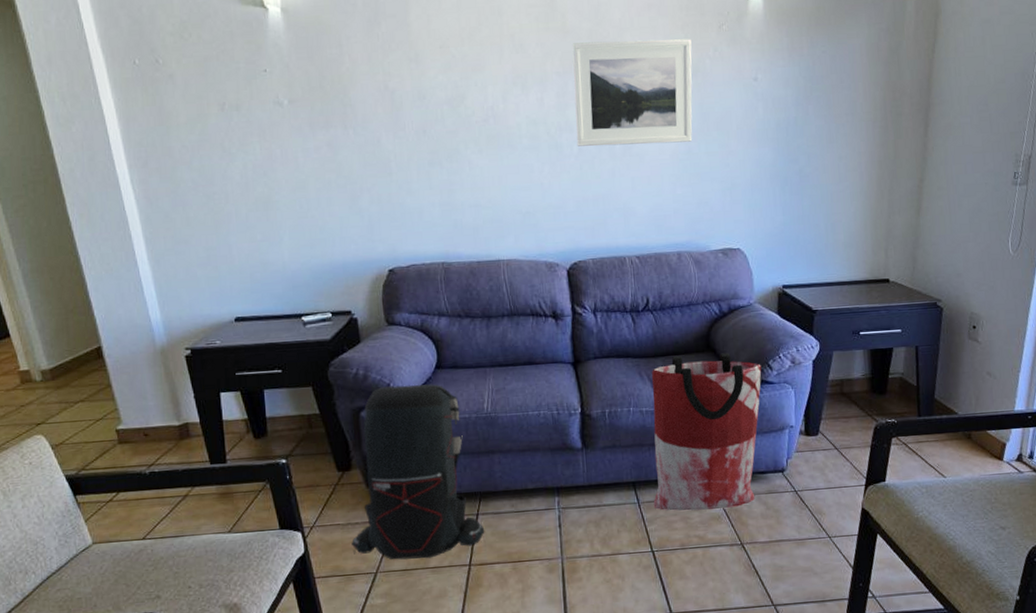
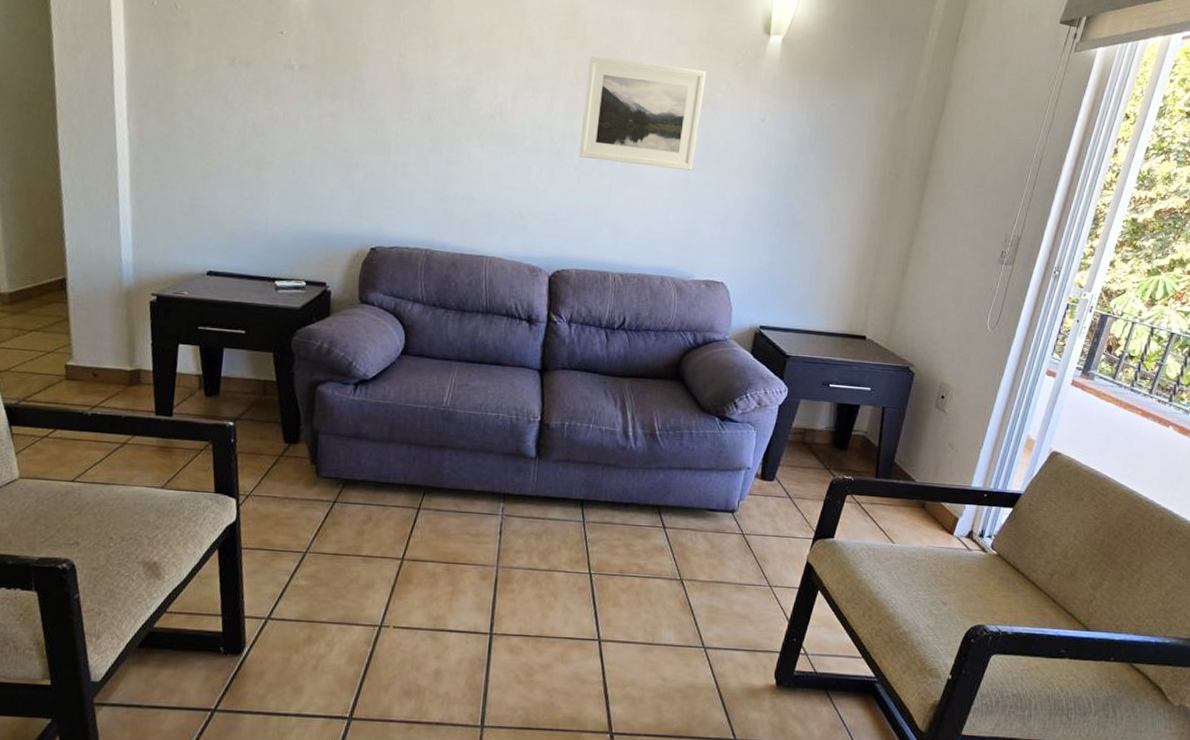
backpack: present [352,384,485,560] -> none [285,364,424,546]
bag: present [651,353,762,511] -> none [598,378,727,542]

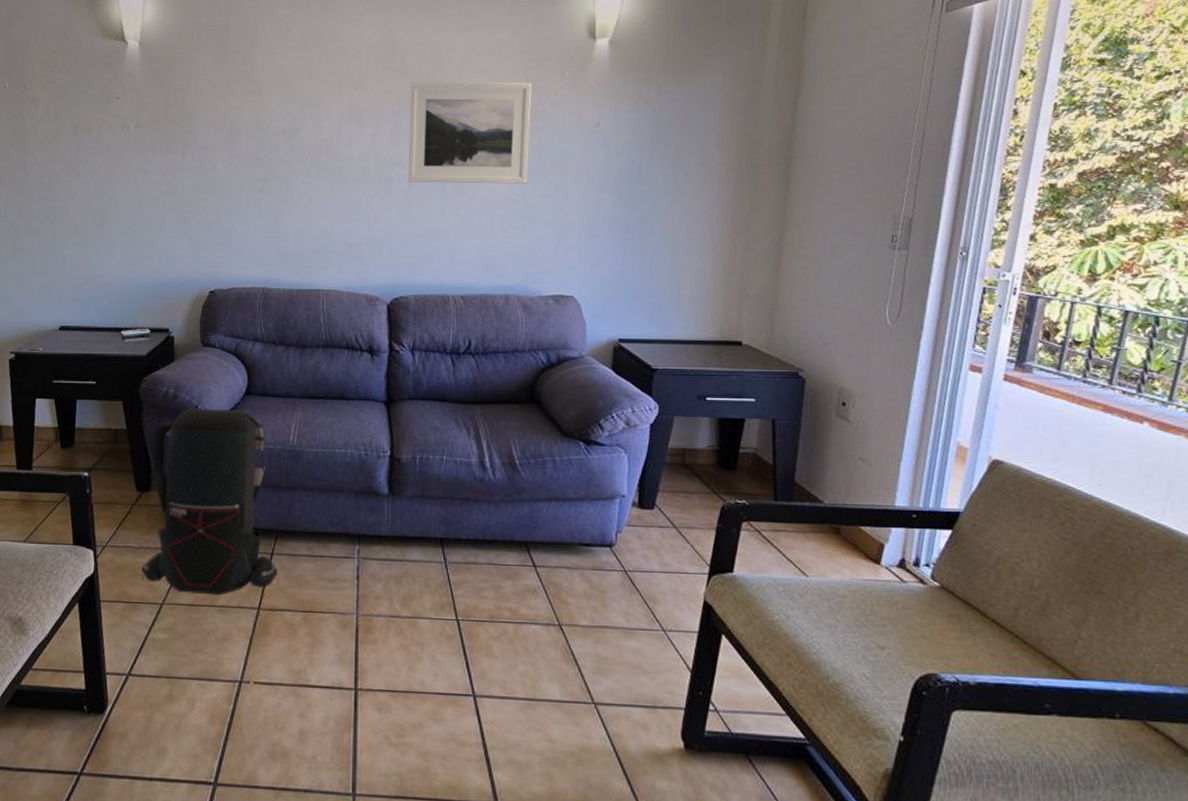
backpack: none [285,364,424,546] -> present [141,408,278,596]

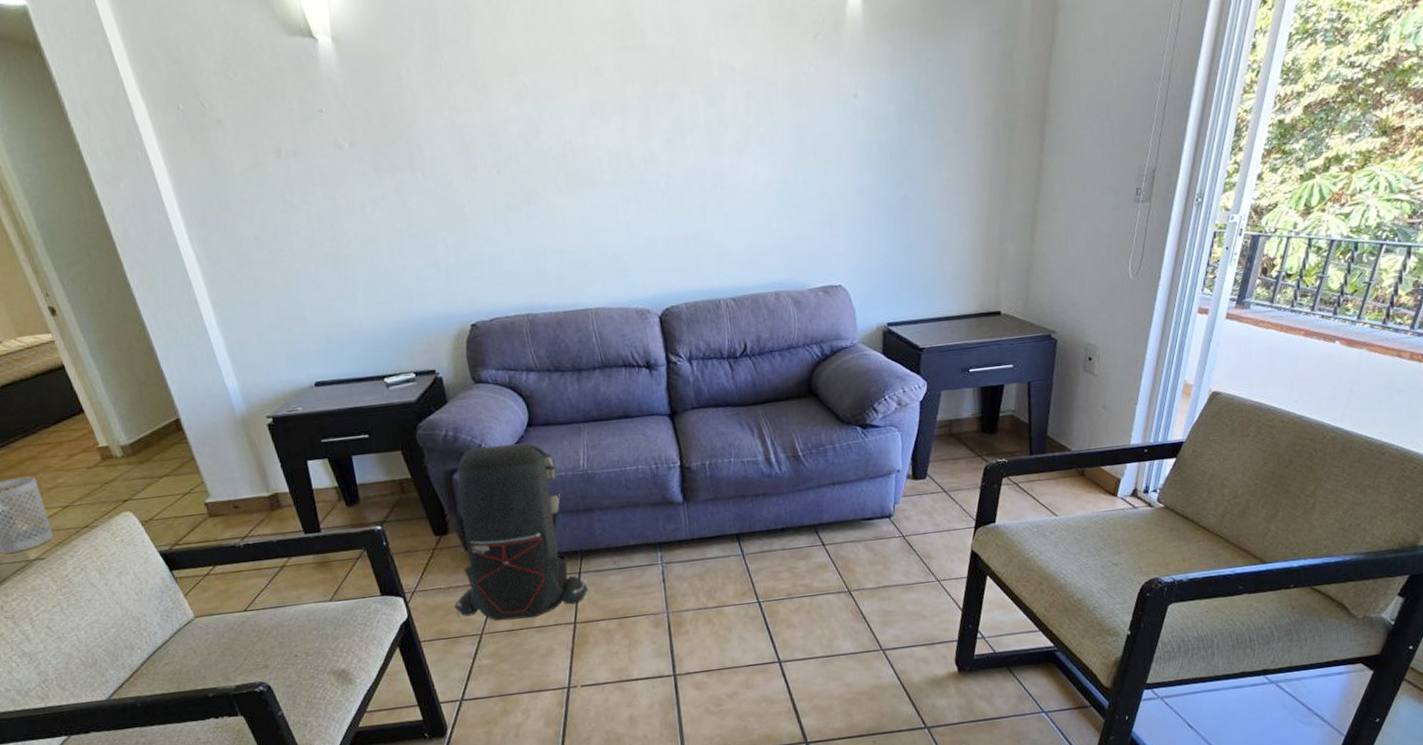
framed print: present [407,82,532,184] -> none [653,52,788,181]

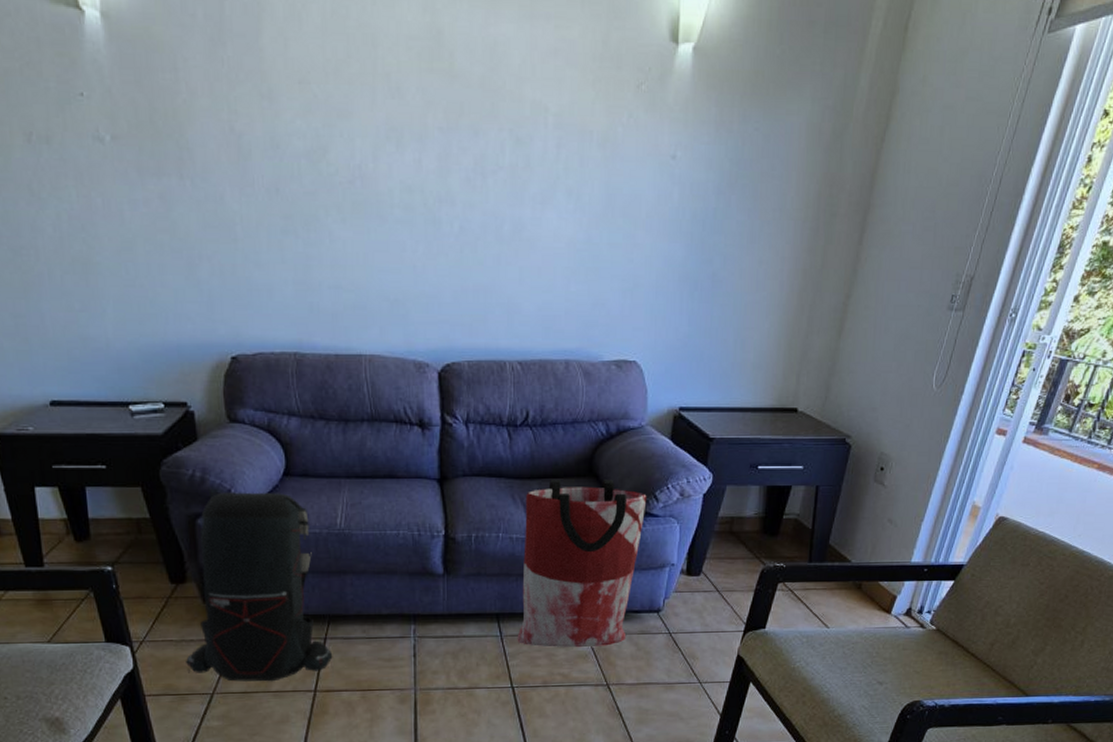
bag: none [751,397,867,561] -> present [517,478,647,648]

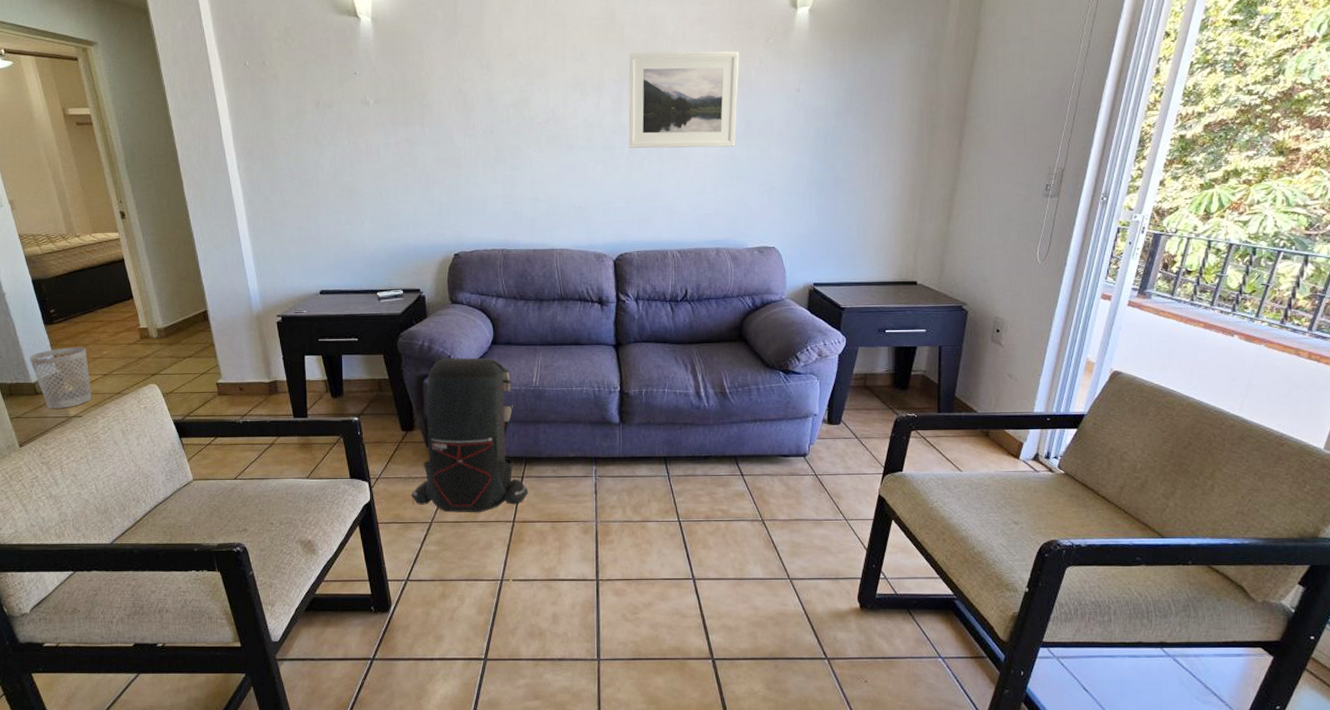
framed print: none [458,92,603,229] -> present [628,51,739,149]
bag: present [517,478,647,648] -> none [682,343,790,487]

